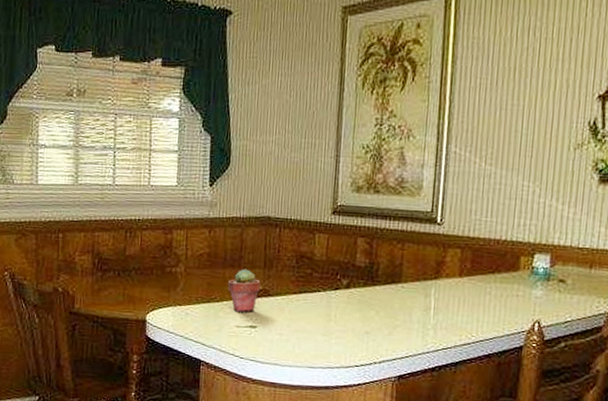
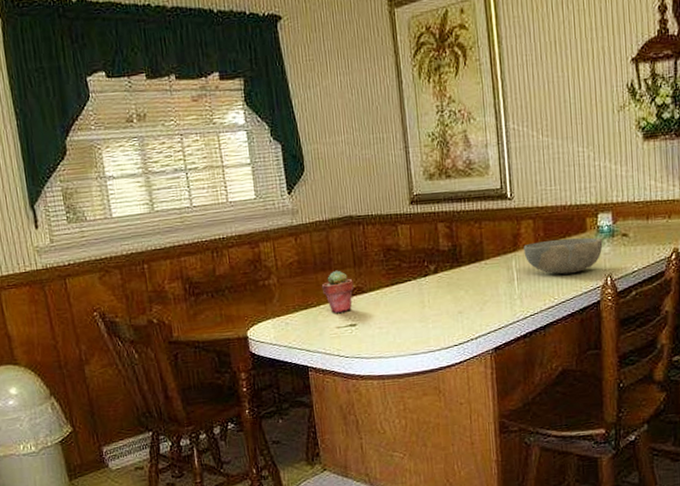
bowl: none [445,273,536,313] -> present [523,237,603,275]

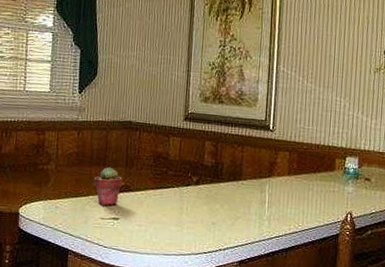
bowl: present [523,237,603,275] -> none [277,172,348,206]

